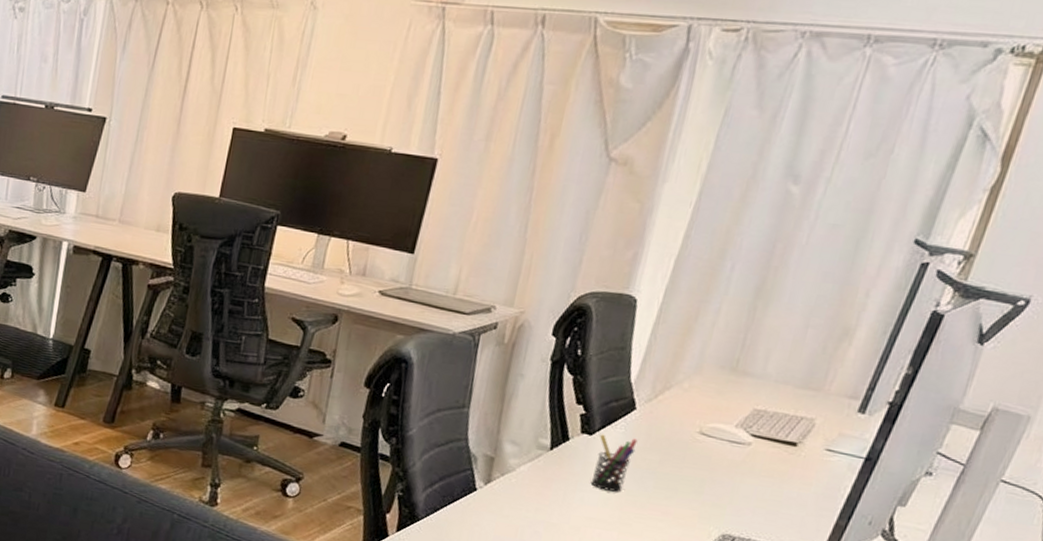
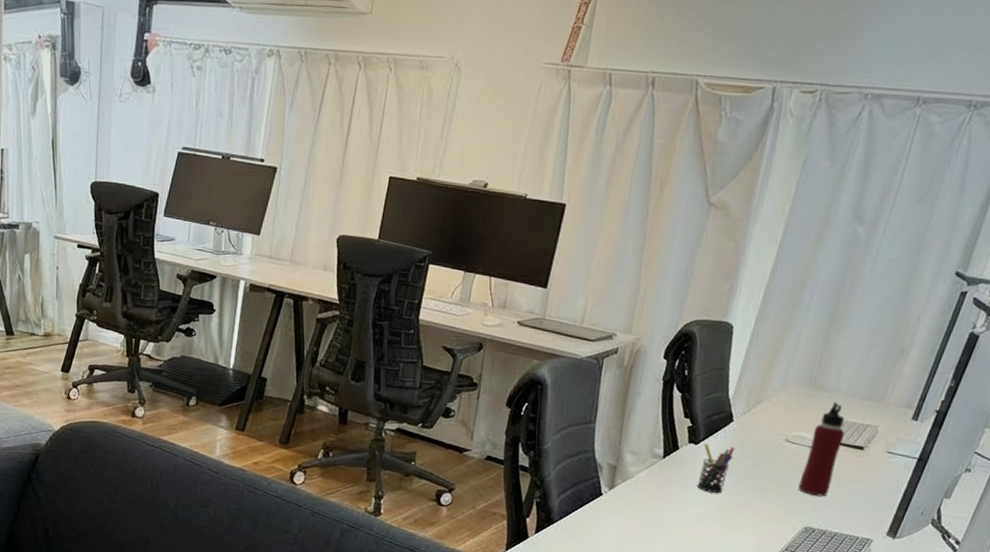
water bottle: none [714,389,774,500] -> present [798,402,845,497]

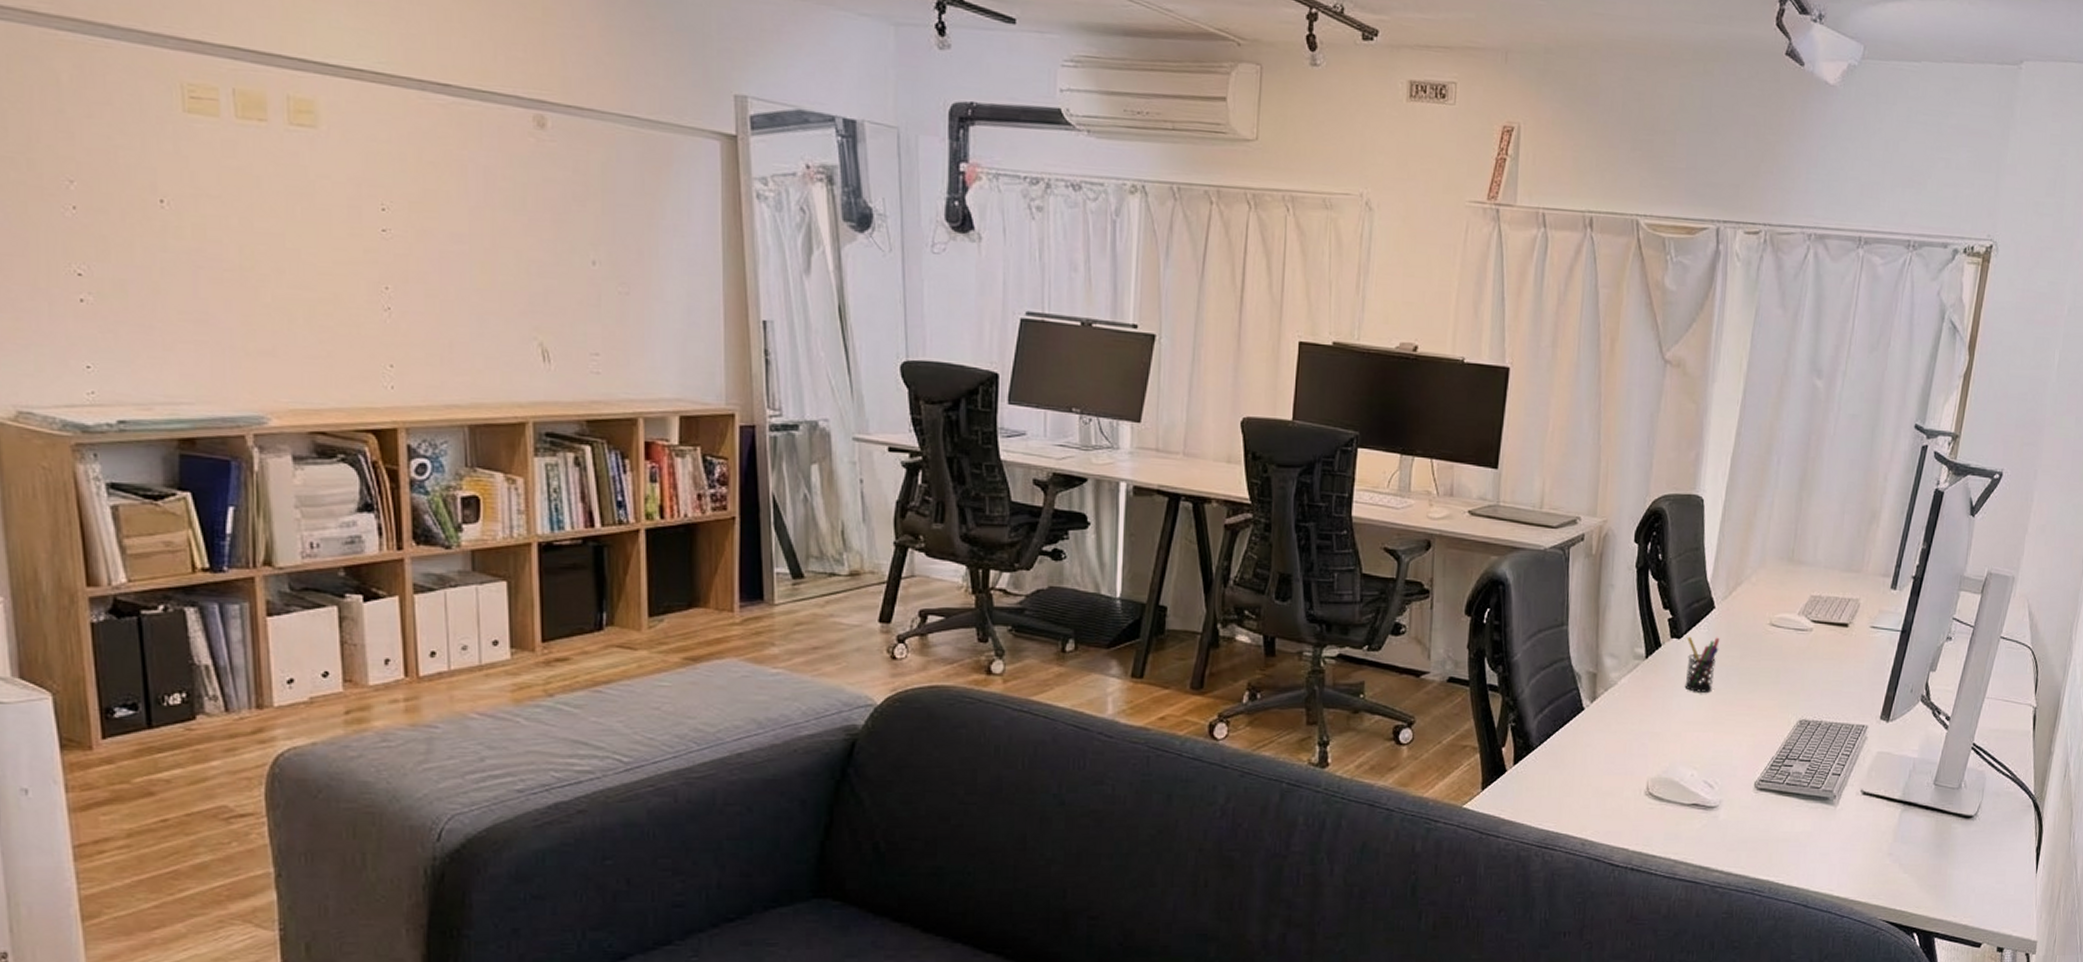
water bottle: present [798,402,845,497] -> none [1788,576,1828,684]

